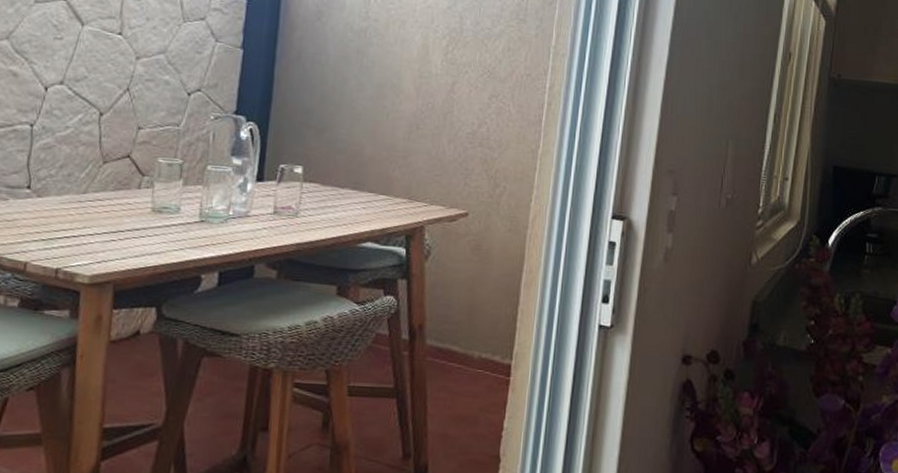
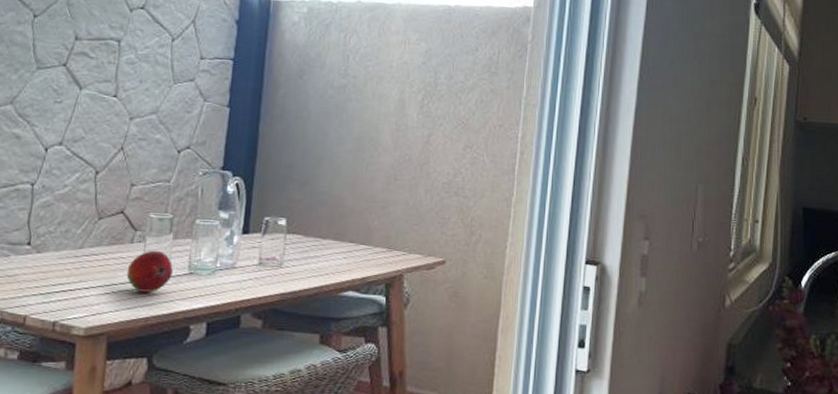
fruit: none [133,196,183,240] -> present [126,250,173,293]

